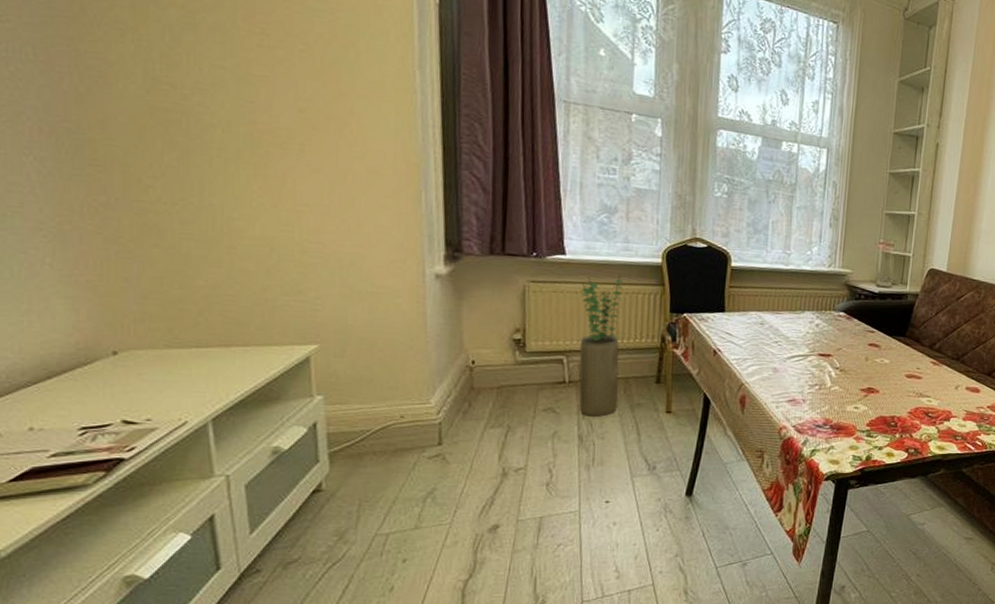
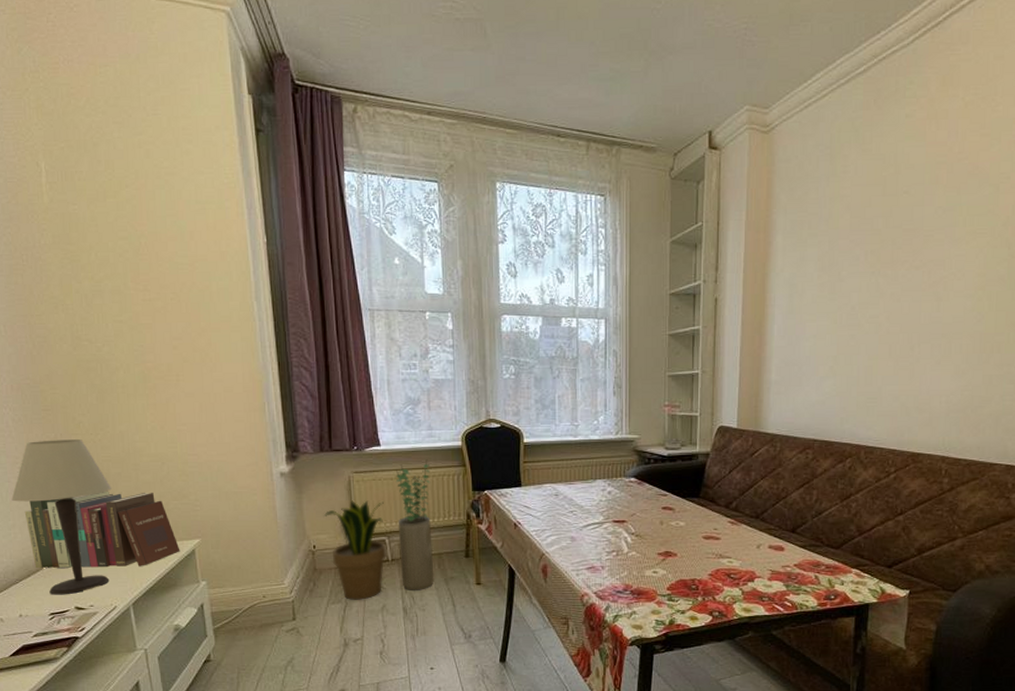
table lamp: none [28,203,192,405] -> present [11,439,112,595]
books: none [48,276,289,374] -> present [24,491,180,569]
potted plant: none [487,313,564,425] -> present [323,500,388,600]

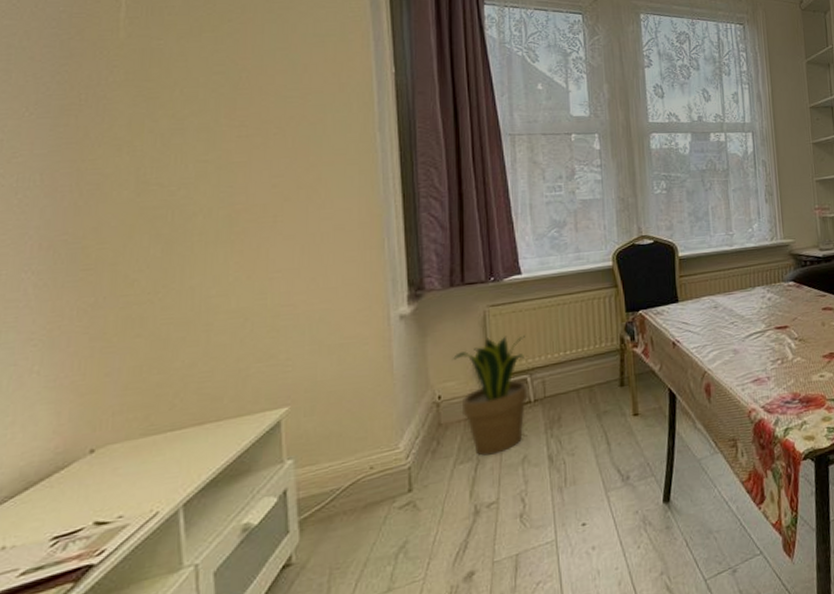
table lamp: present [11,439,112,595] -> none [15,301,170,511]
books: present [24,491,180,569] -> none [32,357,260,478]
vase: present [395,459,434,590] -> none [539,283,585,434]

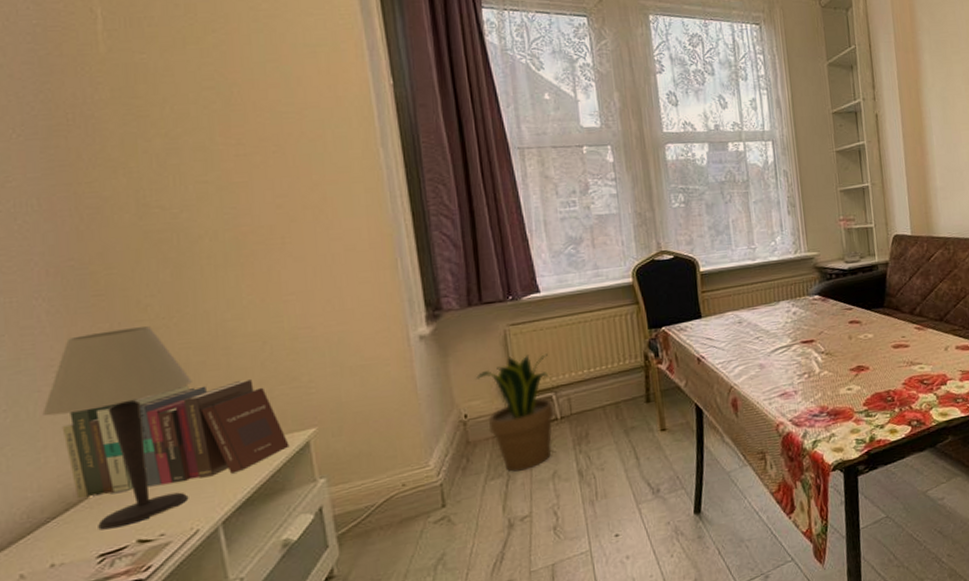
table lamp: none [15,301,170,511] -> present [42,326,192,530]
books: none [32,357,260,478] -> present [61,380,290,499]

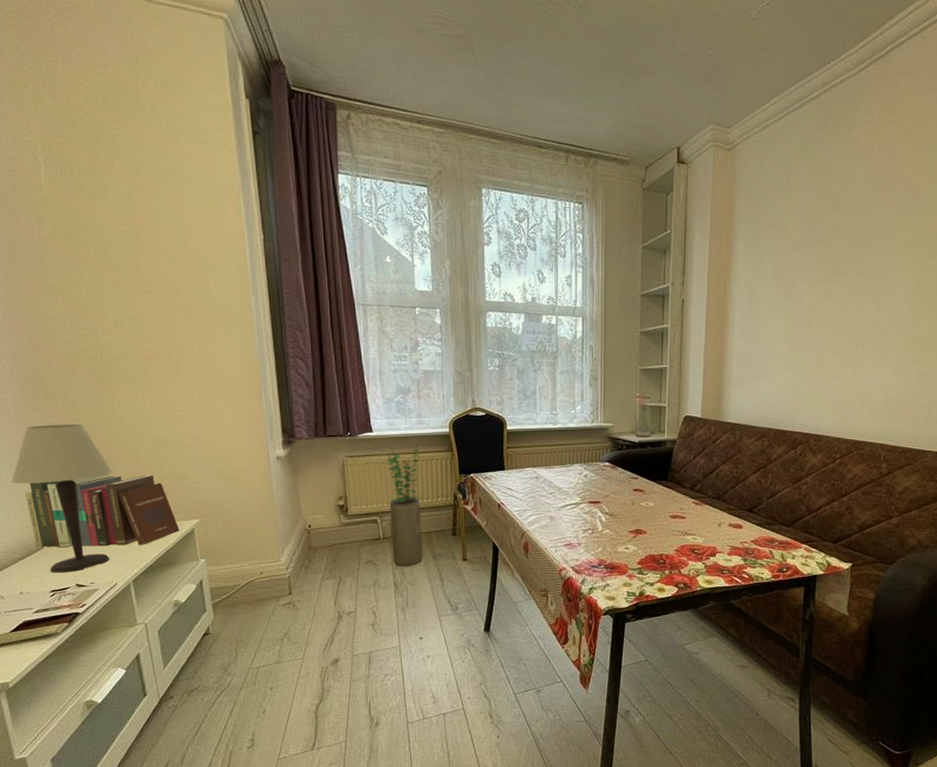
potted plant: present [475,353,556,472] -> none [318,483,379,576]
vase: none [560,301,613,450] -> present [387,445,424,566]

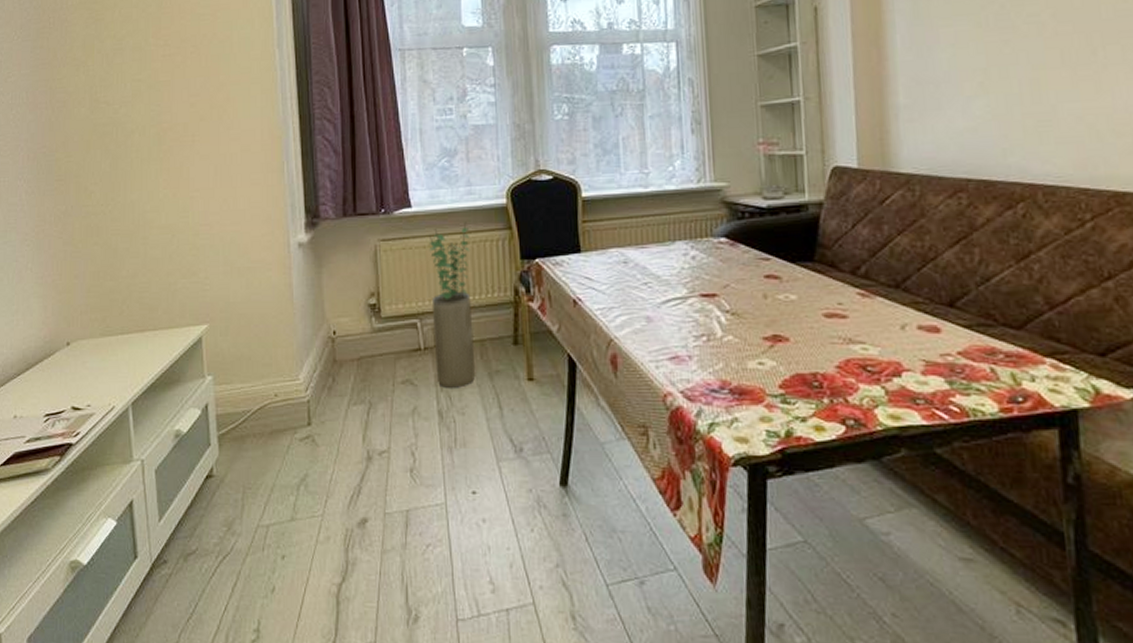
table lamp: present [11,424,112,573] -> none [17,211,118,392]
books: present [24,473,180,548] -> none [29,269,186,361]

